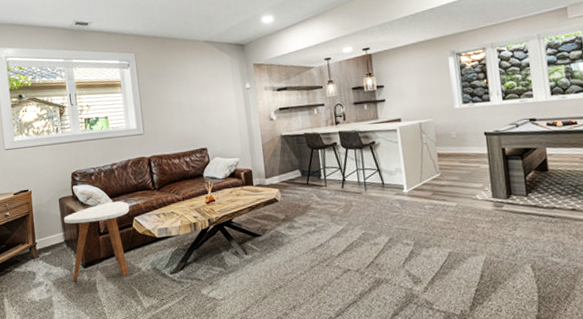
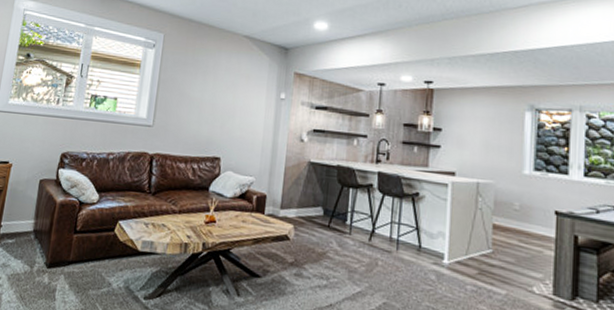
side table: present [63,201,130,282] -> none [31,196,117,288]

